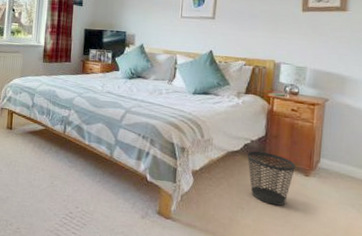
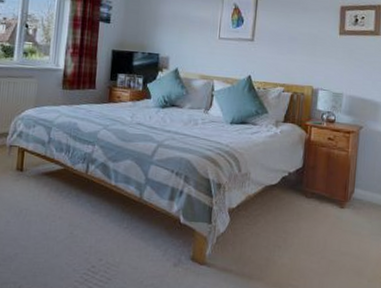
wastebasket: present [247,151,295,206] -> none [285,183,331,241]

